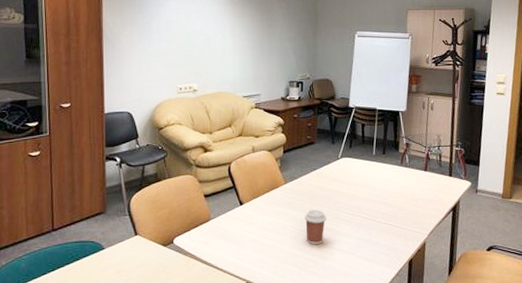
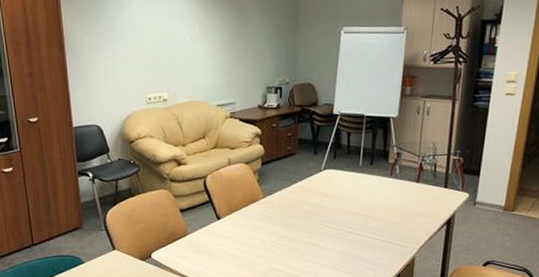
coffee cup: present [304,210,326,245] -> none [284,224,308,260]

